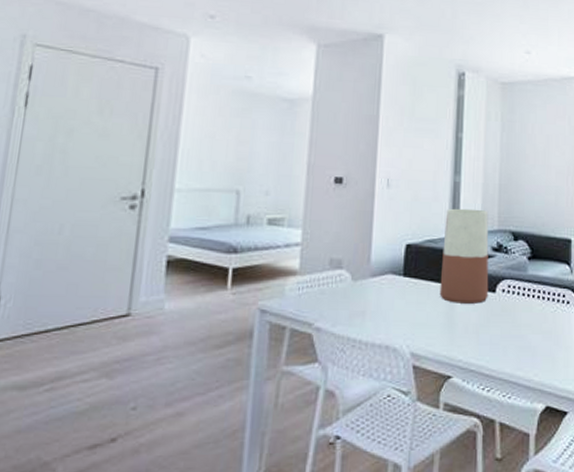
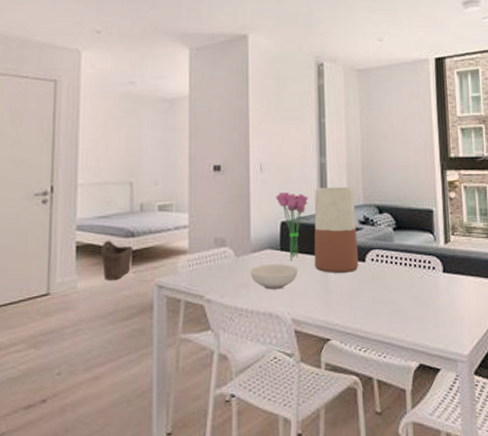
wicker basket: none [196,255,234,302] -> present [101,240,133,280]
bowl: none [367,291,422,320] -> present [249,264,298,290]
flowers: none [402,210,439,289] -> present [275,191,309,262]

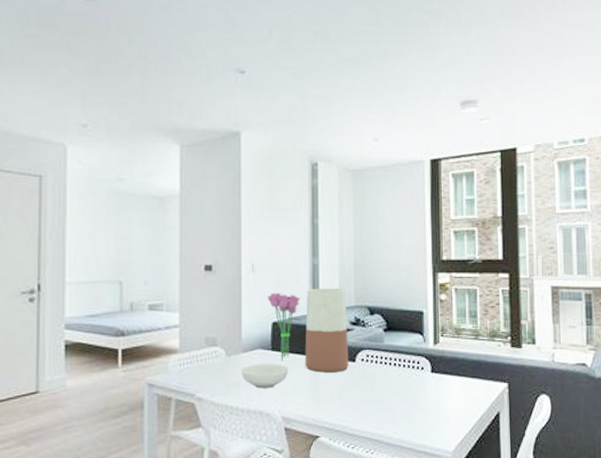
wicker basket: present [101,240,133,280] -> none [91,339,123,379]

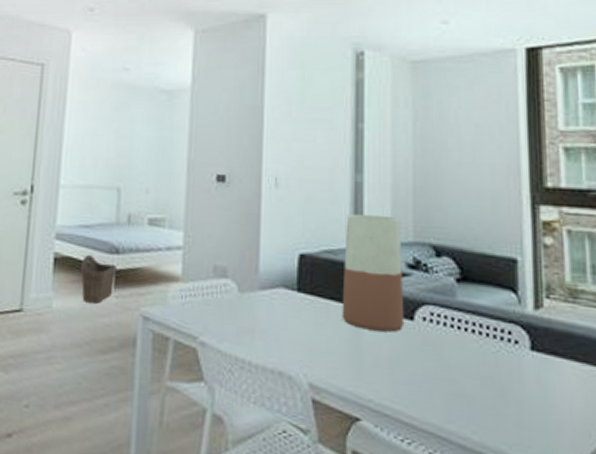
wicker basket: none [91,339,123,379] -> present [81,254,117,304]
bowl: present [240,364,289,389] -> none [256,307,320,342]
flowers: present [267,292,301,361] -> none [293,215,338,307]

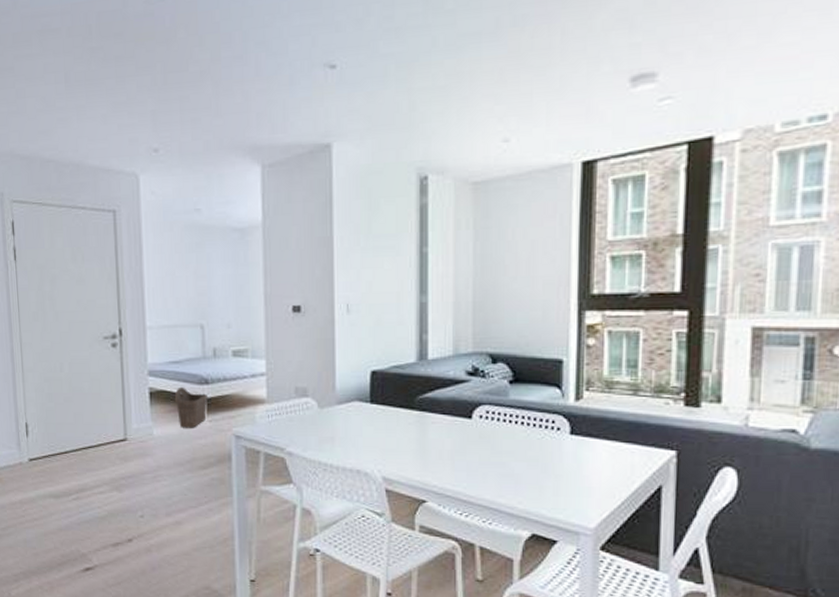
vase: present [342,213,405,332] -> none [409,331,464,430]

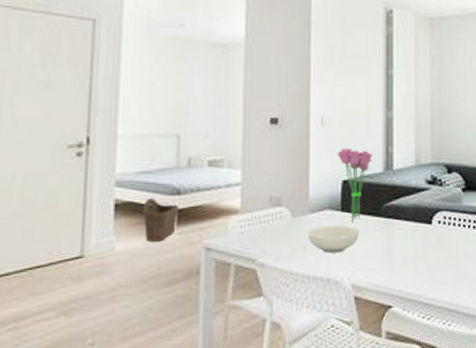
bowl: none [335,418,391,445] -> present [307,226,360,253]
flowers: none [365,336,405,415] -> present [337,148,373,223]

